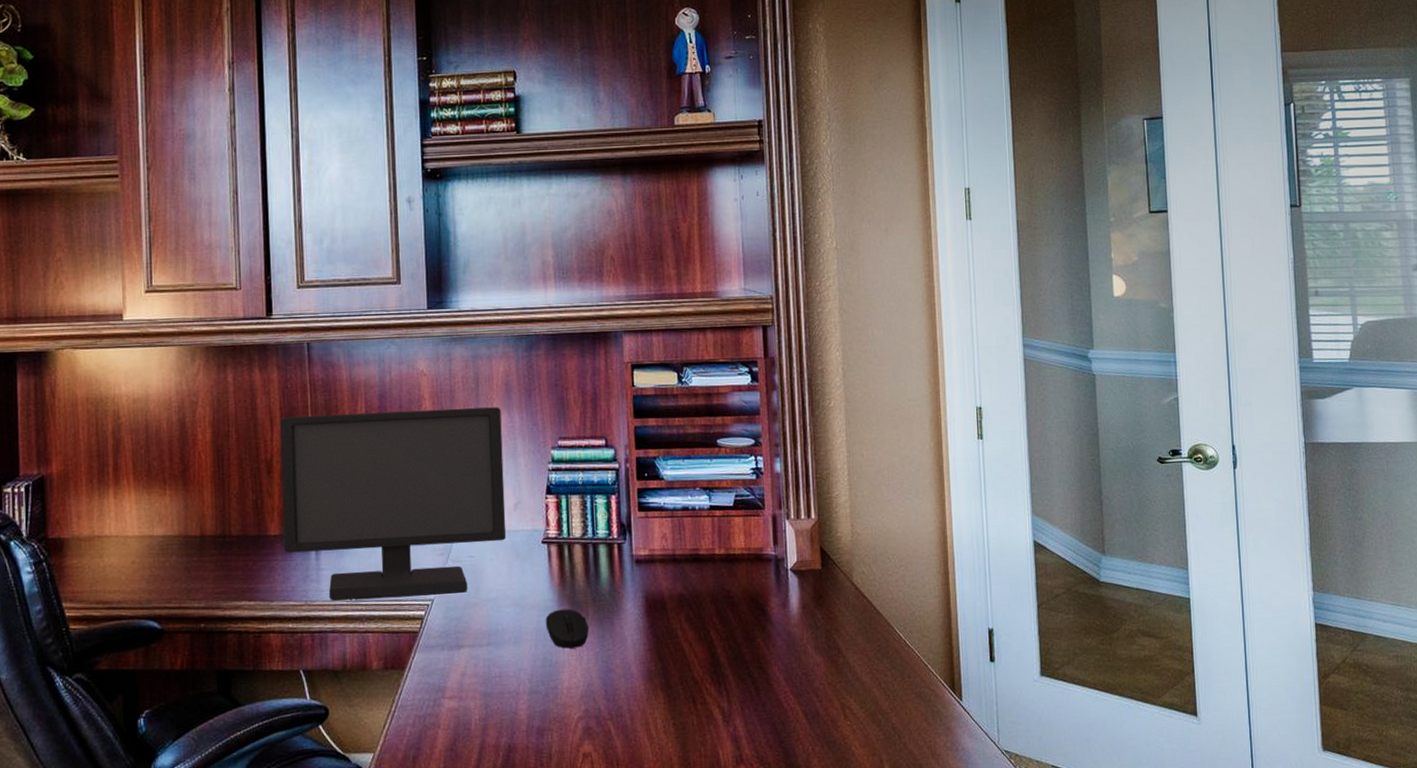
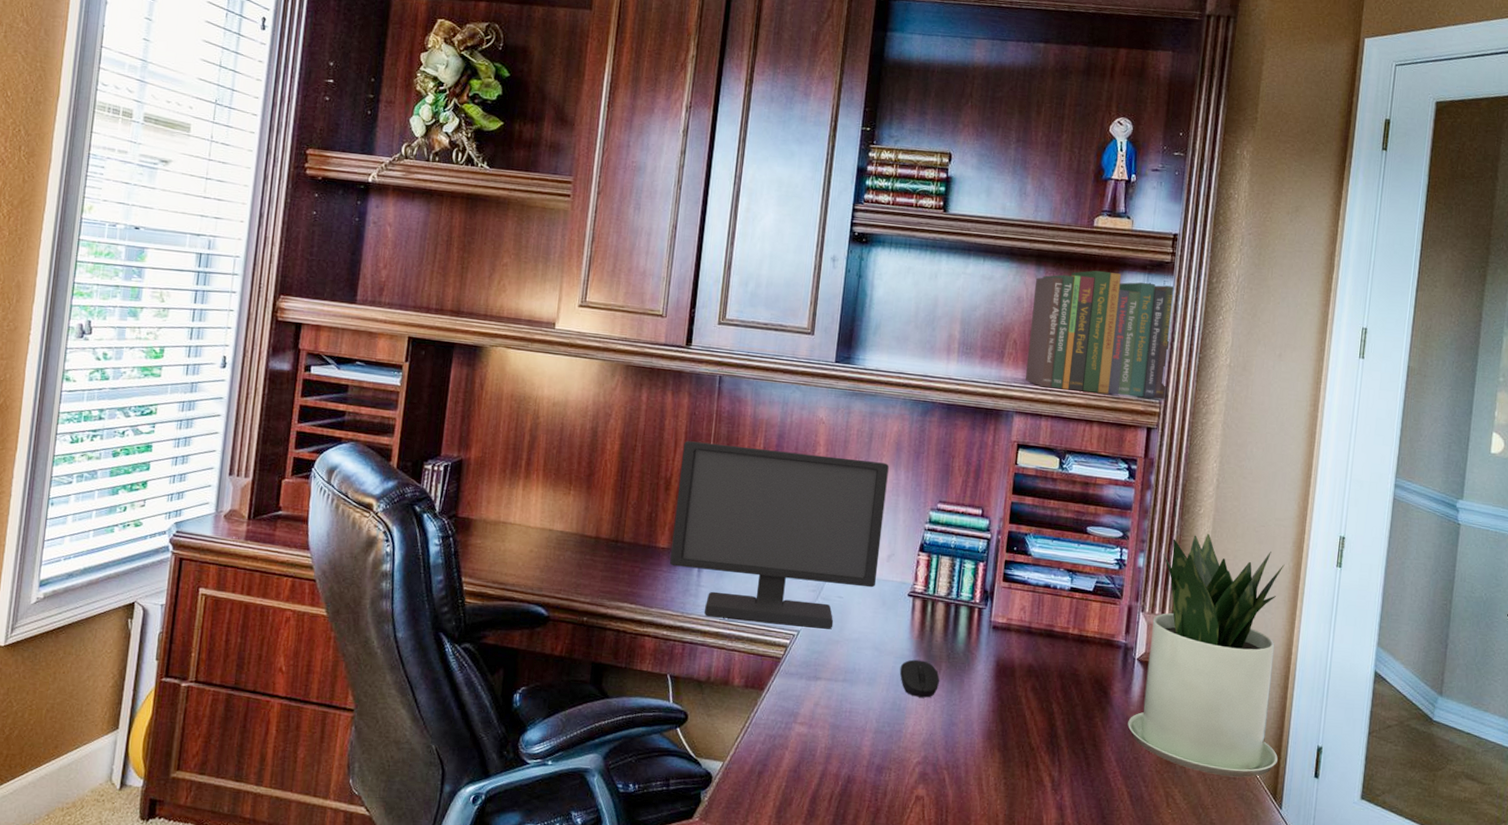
books: none [623,170,776,301] -> present [1024,270,1173,400]
planter: none [791,426,950,677] -> present [1128,534,1285,778]

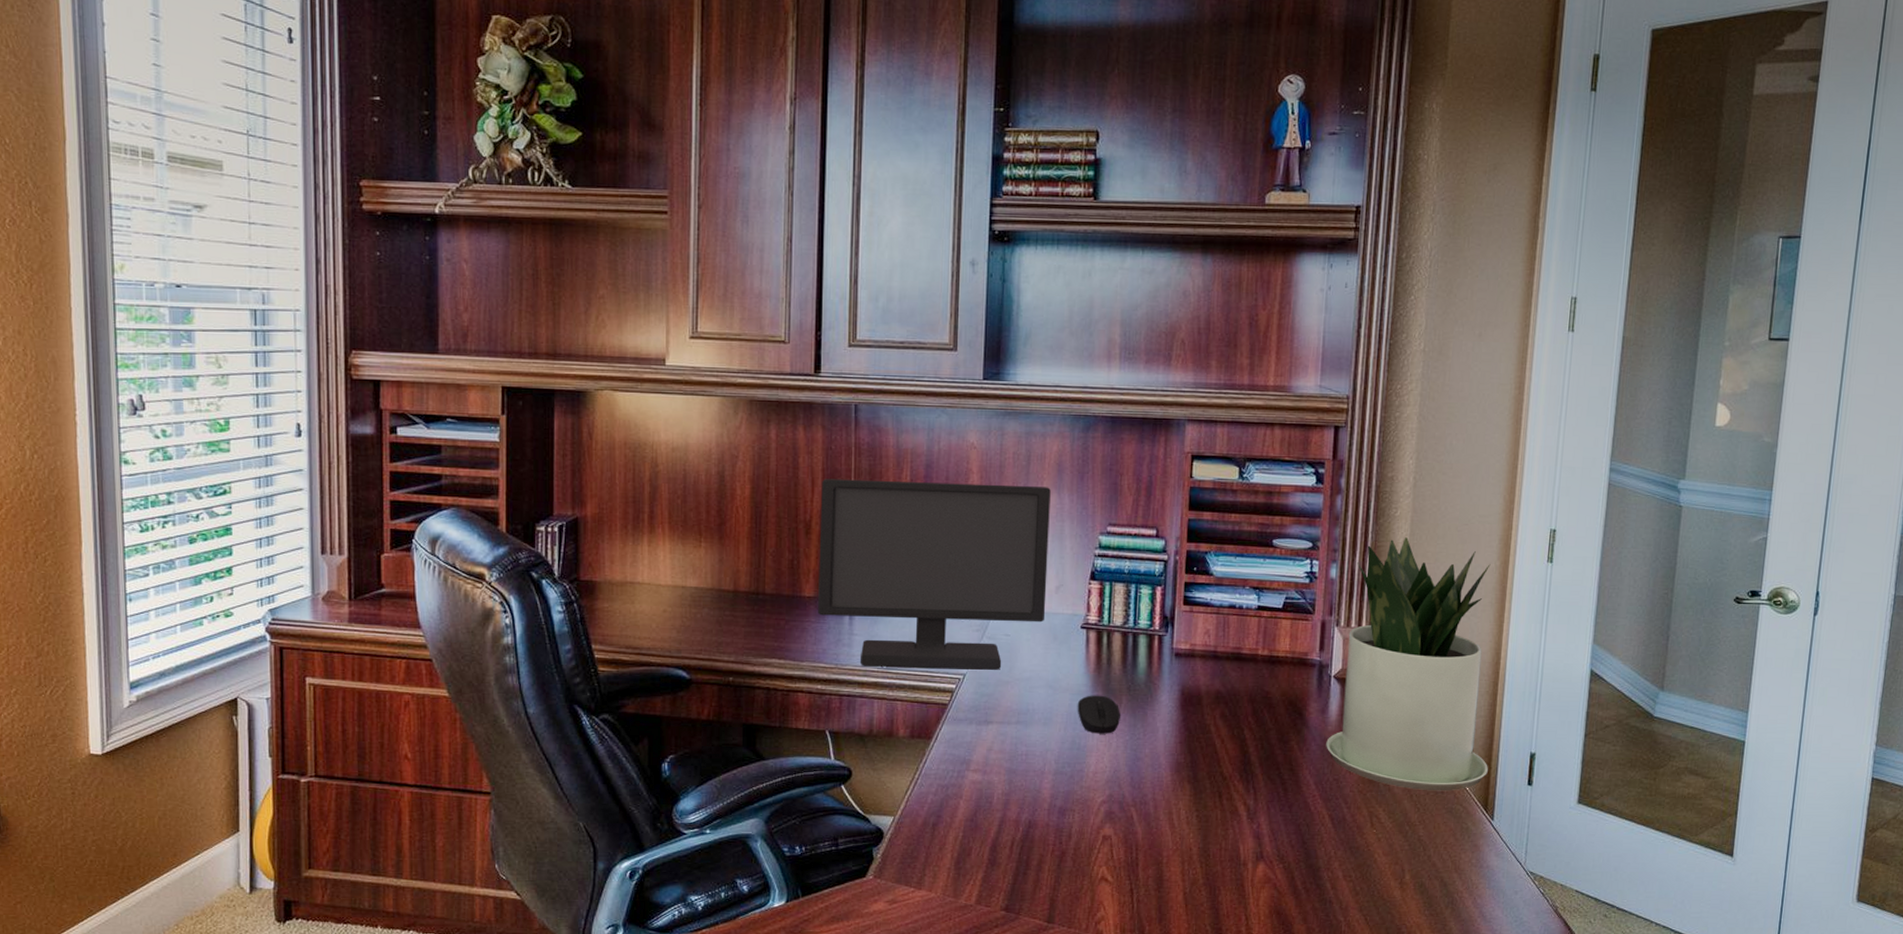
books: present [1024,270,1173,400] -> none [1196,254,1358,394]

